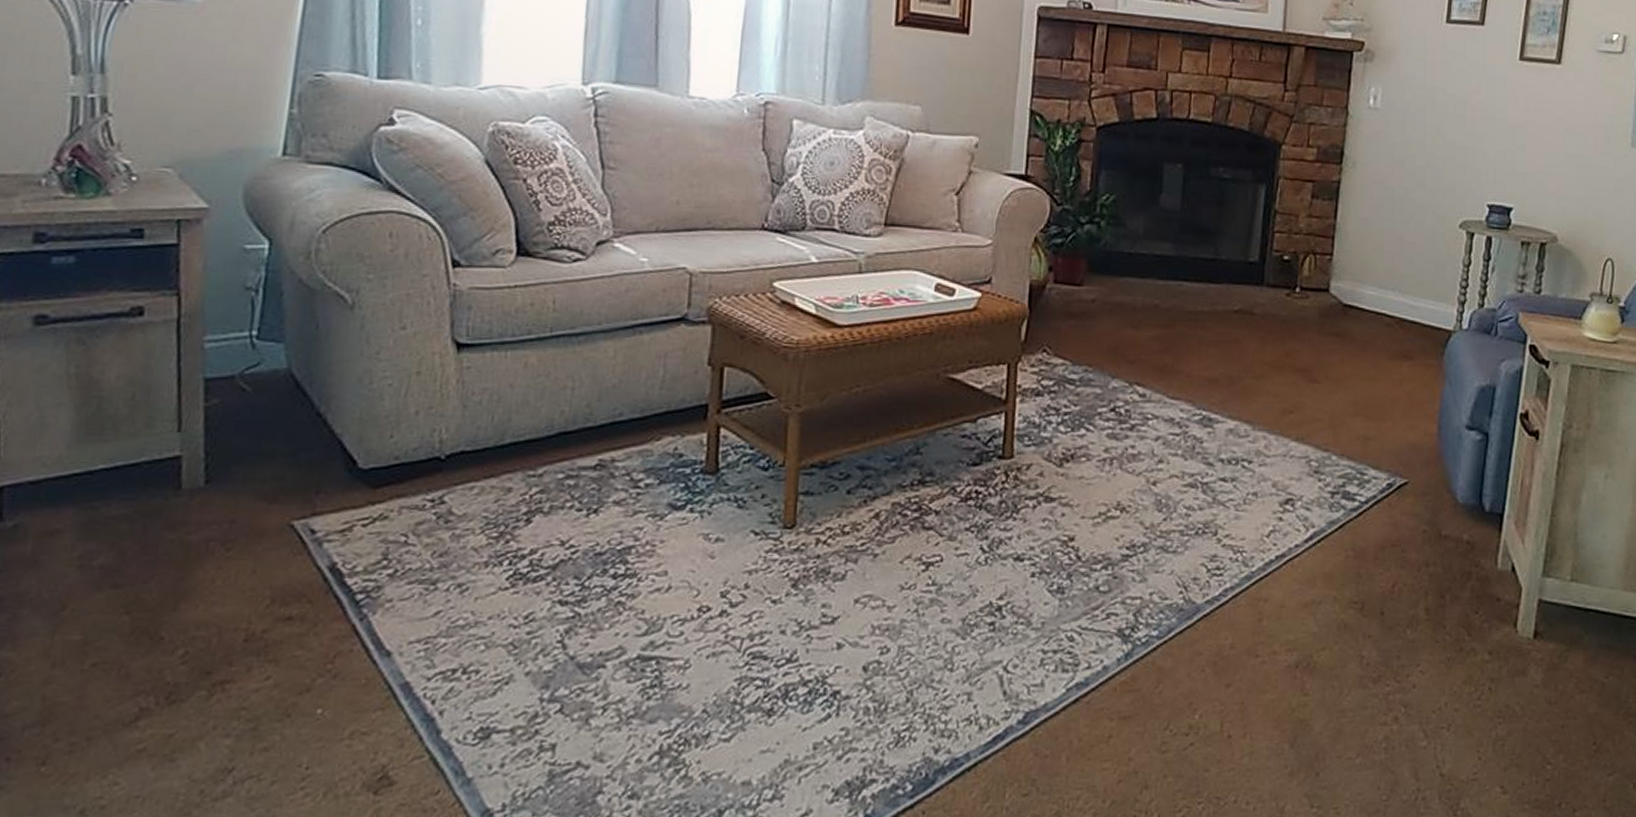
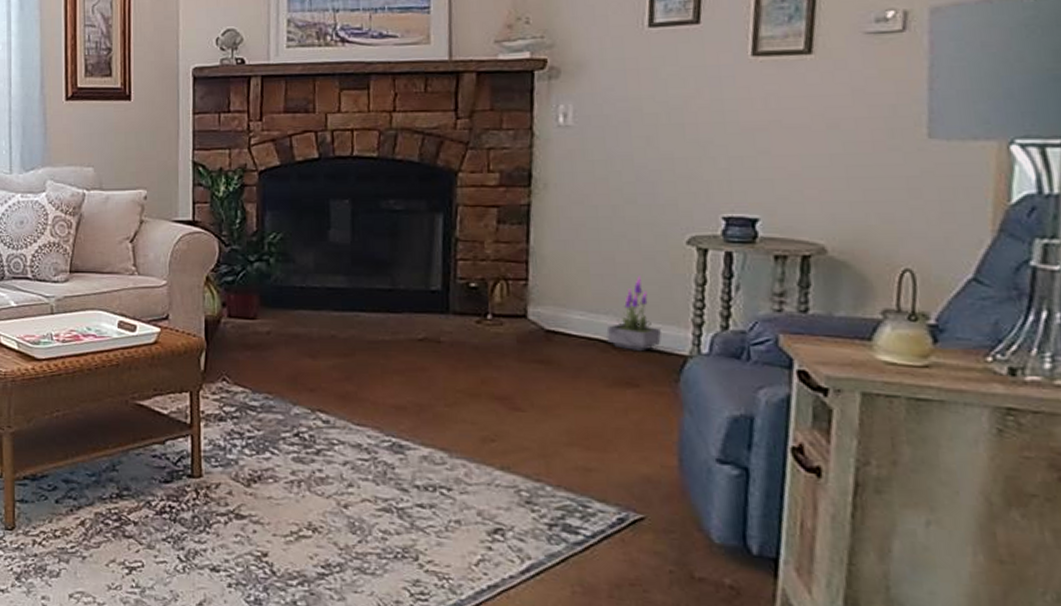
potted plant: none [1392,255,1433,325] -> present [606,275,661,350]

